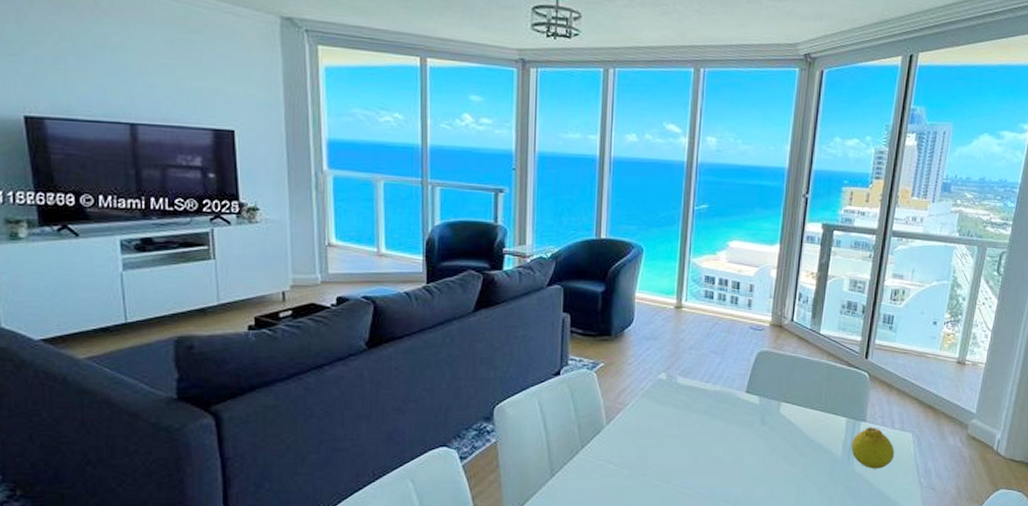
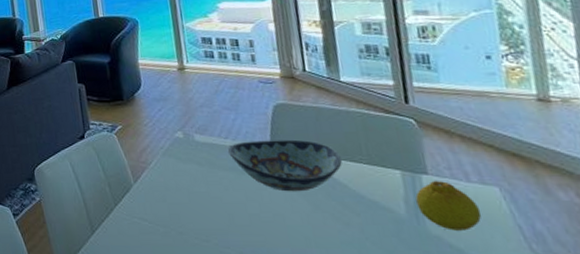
decorative bowl: none [706,386,803,435] -> present [227,139,342,192]

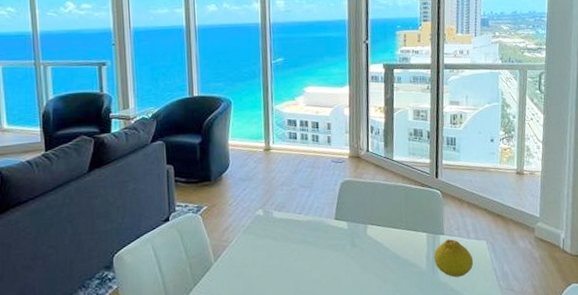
decorative bowl: present [227,139,342,192] -> none [300,212,387,258]

